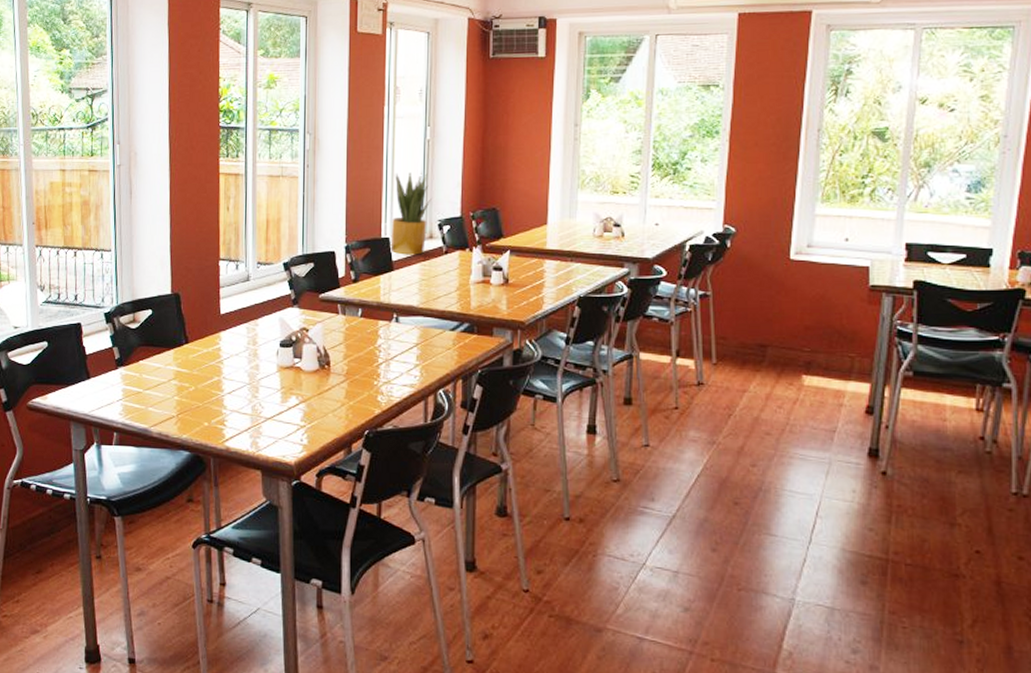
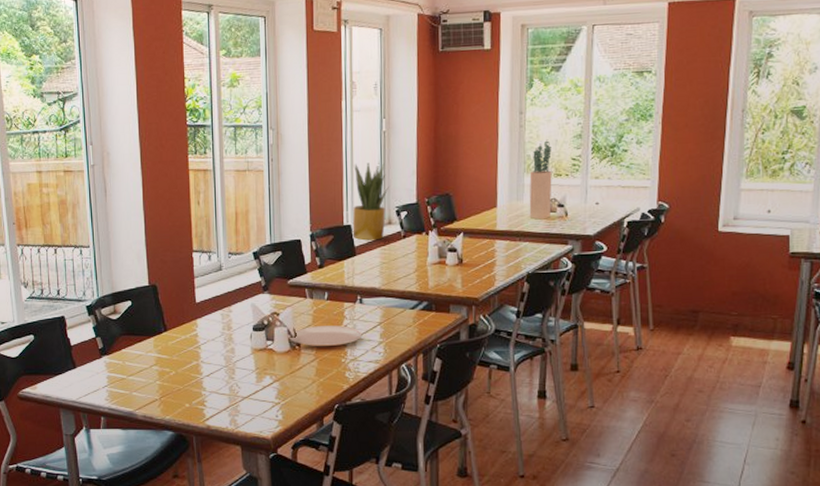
plate: none [319,344,397,367] -> present [290,325,363,346]
vase: none [582,154,608,240] -> present [529,139,552,220]

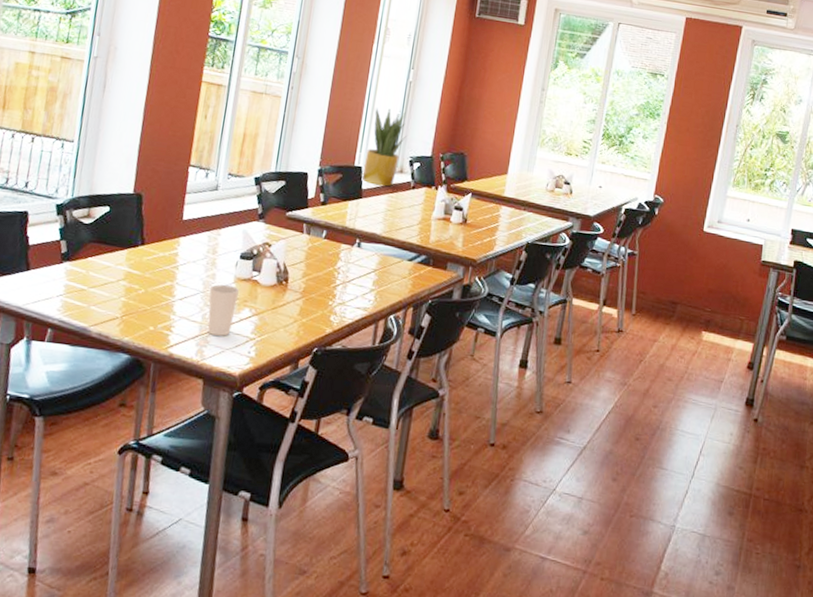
cup: none [232,357,258,404] -> present [207,284,239,336]
plate: present [290,325,363,346] -> none [278,263,355,287]
vase: present [529,139,552,220] -> none [536,118,566,194]

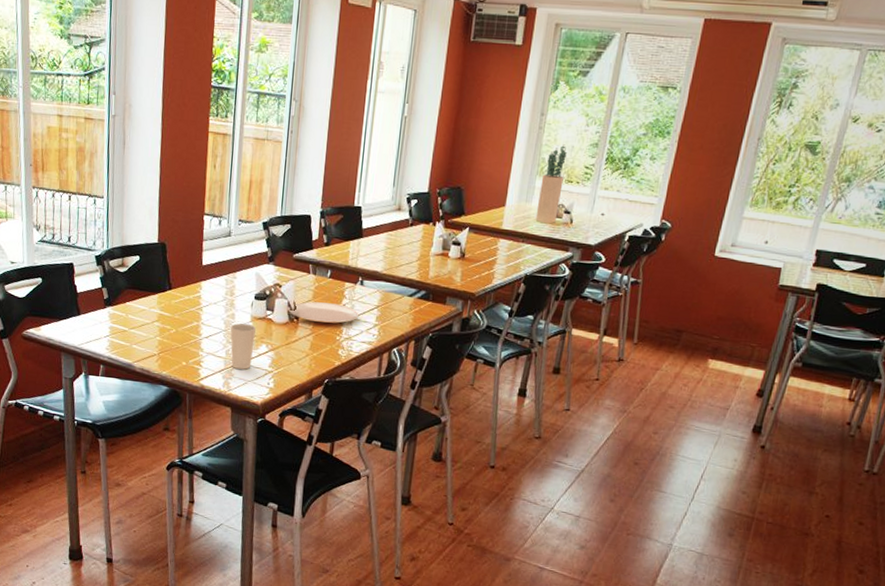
plate: none [278,263,355,287] -> present [289,301,359,324]
planter: present [362,107,406,187] -> none [362,145,403,225]
vase: none [536,118,566,194] -> present [535,144,567,224]

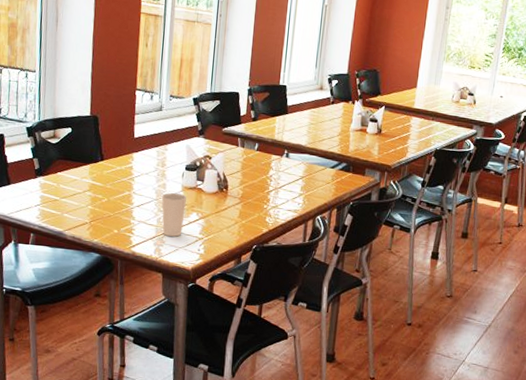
plate: present [289,301,359,324] -> none [218,172,285,193]
vase: present [535,144,567,224] -> none [443,34,469,105]

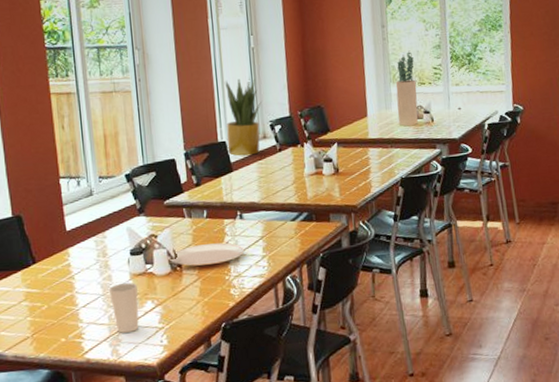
plate: none [218,172,285,193] -> present [170,242,245,267]
planter: none [287,30,324,103] -> present [224,78,261,156]
vase: none [443,34,469,105] -> present [396,50,418,127]

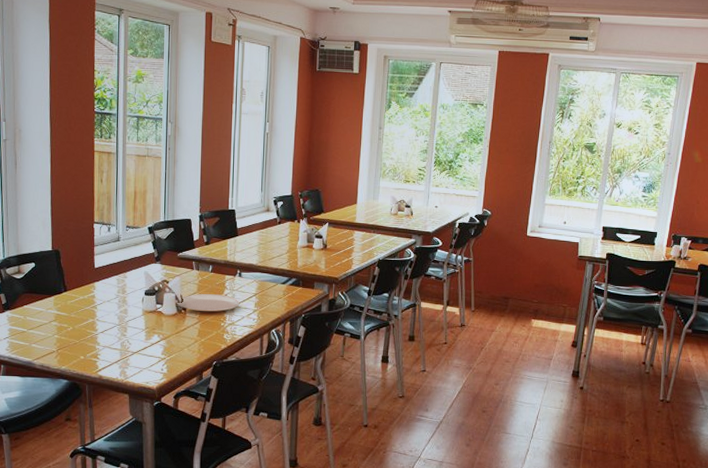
cup: present [109,283,139,333] -> none [124,318,147,359]
planter: present [224,78,261,156] -> none [236,158,269,224]
vase: present [396,50,418,127] -> none [382,151,403,217]

